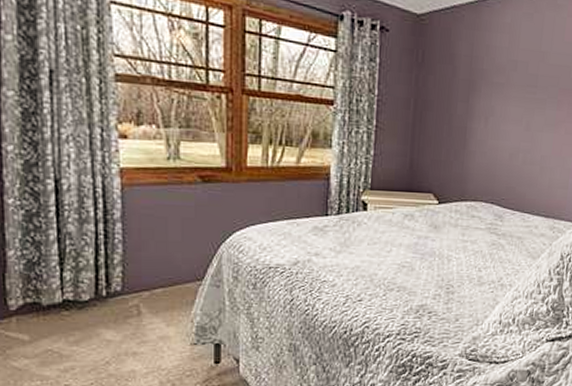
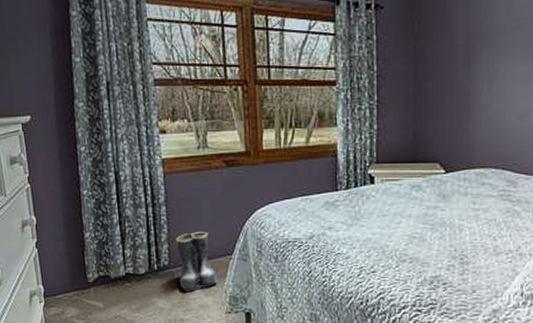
boots: none [131,253,183,321] -> present [175,231,218,291]

